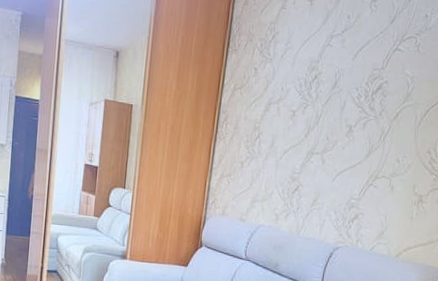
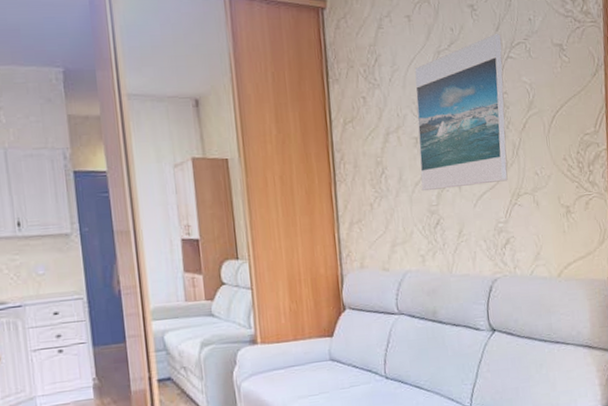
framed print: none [288,25,395,163] -> present [414,33,508,192]

